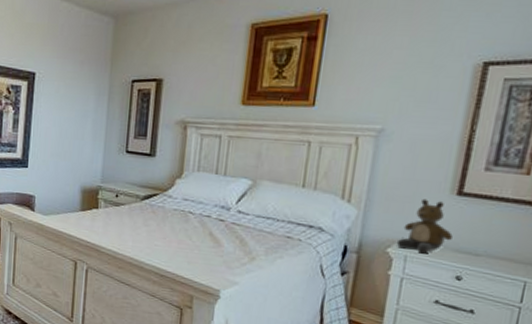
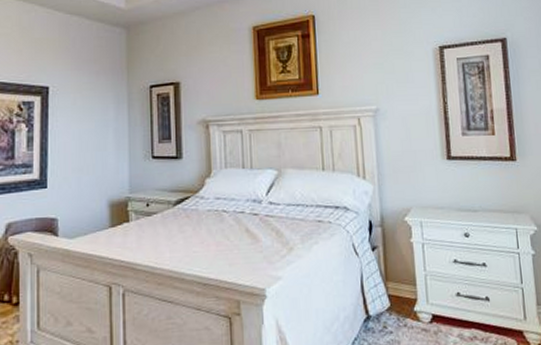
bear: present [396,198,453,254] -> none [410,166,453,217]

